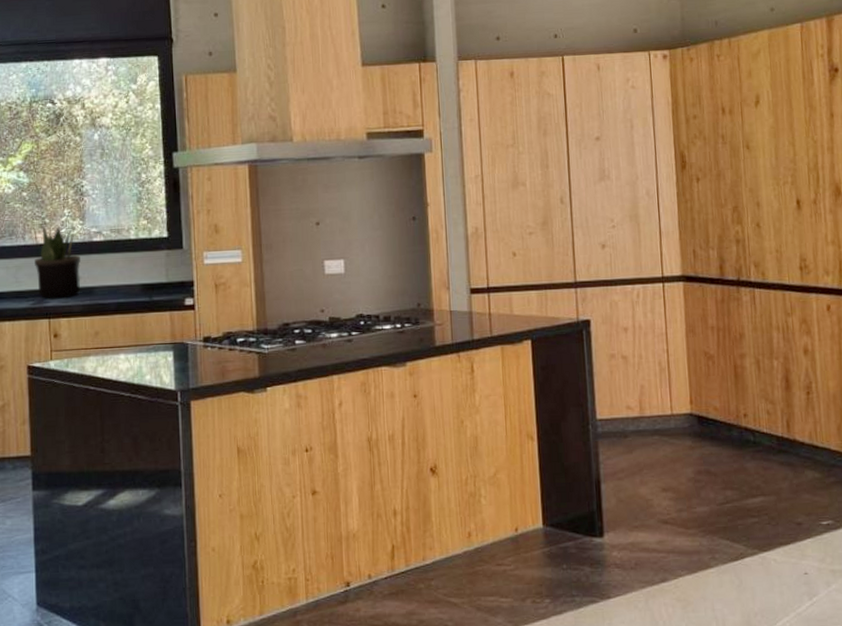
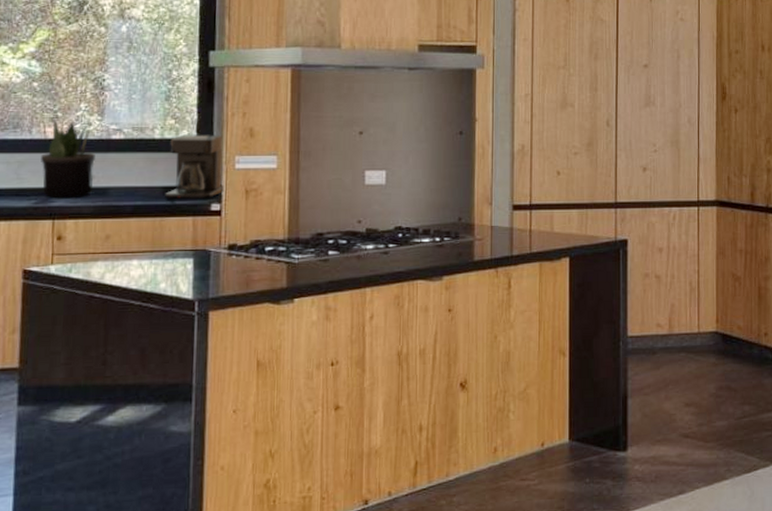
coffee maker: none [143,232,196,297] -> present [165,134,224,200]

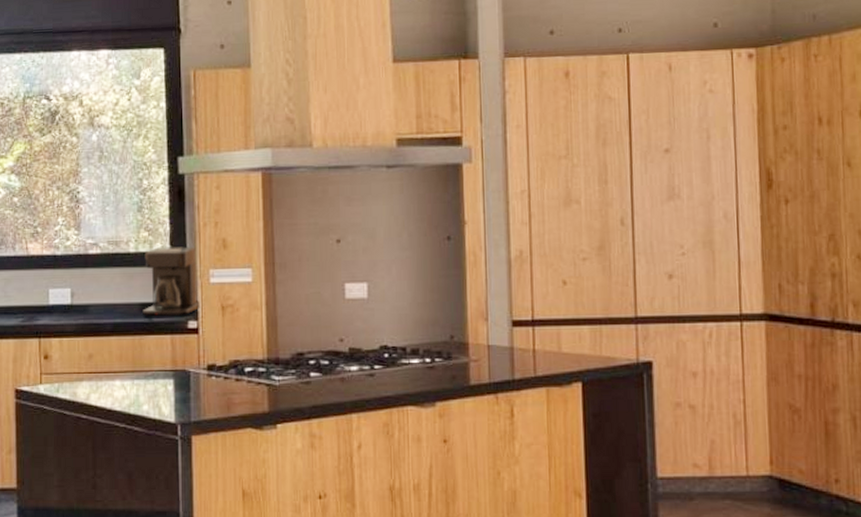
planter: present [41,118,95,198] -> none [25,234,75,316]

